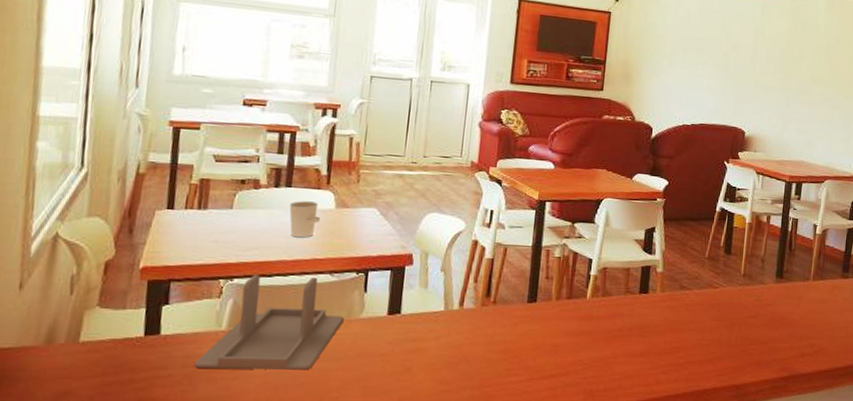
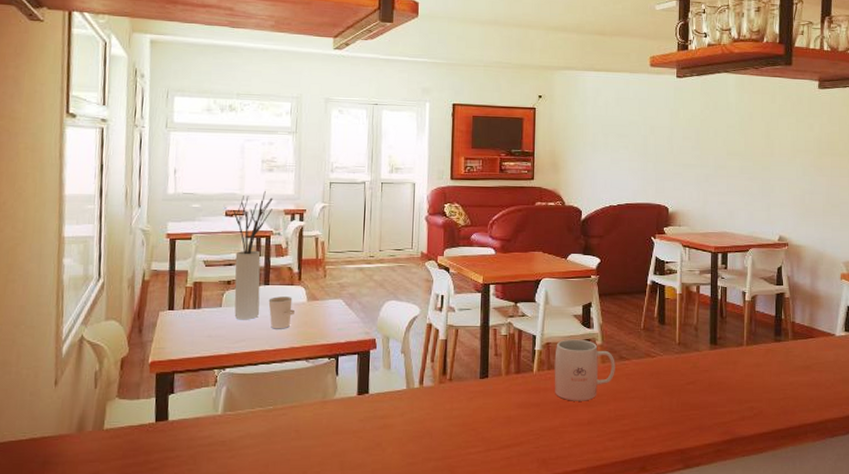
napkin holder: present [194,275,345,370] -> none [197,363,321,449]
vase: none [247,79,302,227] -> present [233,190,273,321]
mug: none [608,264,676,331] -> present [554,339,615,401]

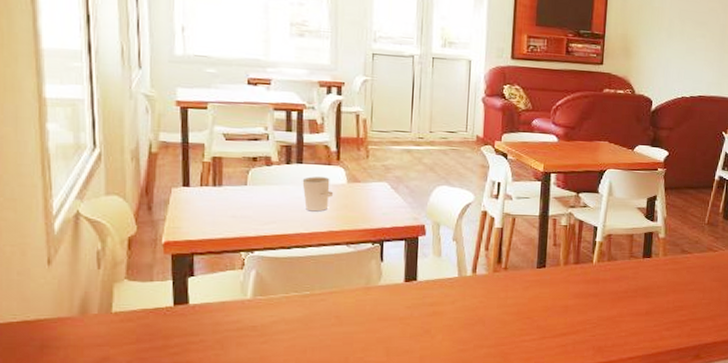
vase: present [233,190,273,321] -> none [257,58,305,202]
mug: present [554,339,615,401] -> none [613,231,677,292]

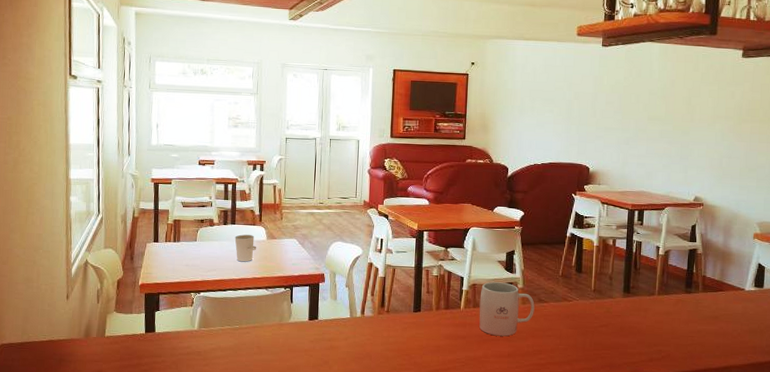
mug: none [613,231,677,292] -> present [478,281,535,337]

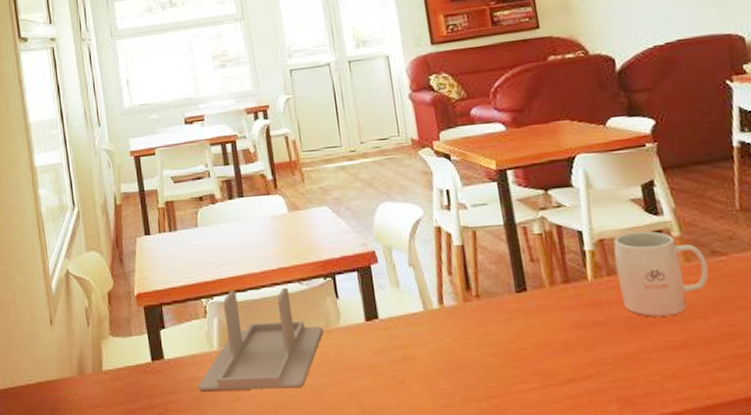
napkin holder: none [178,290,279,361] -> present [198,287,325,391]
cup: present [234,234,257,262] -> none [245,208,278,248]

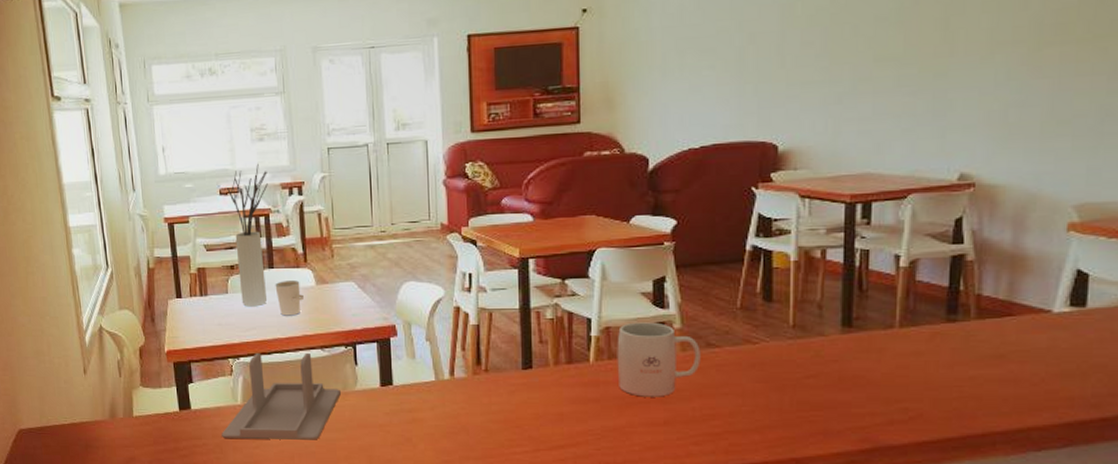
vase: none [192,89,239,242] -> present [227,163,268,308]
cup: none [245,208,278,248] -> present [275,280,305,316]

